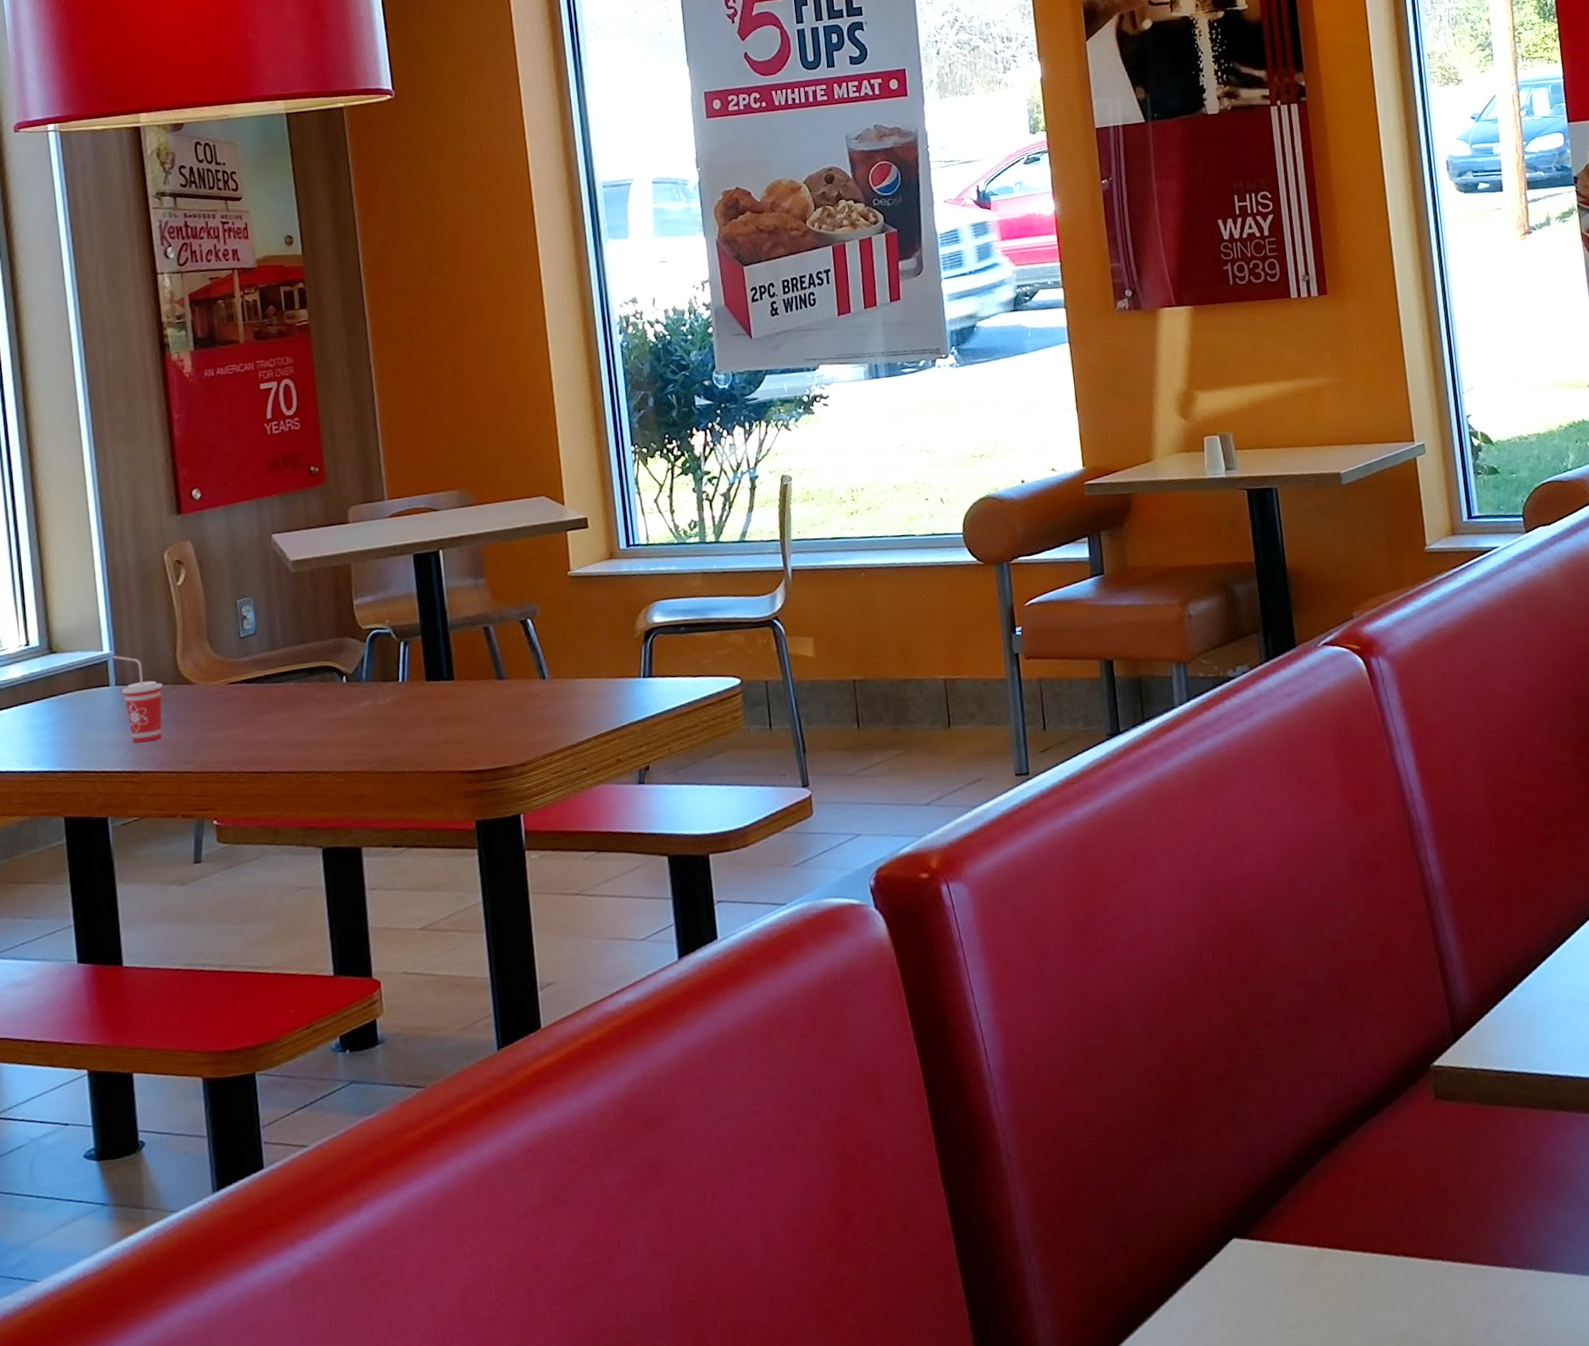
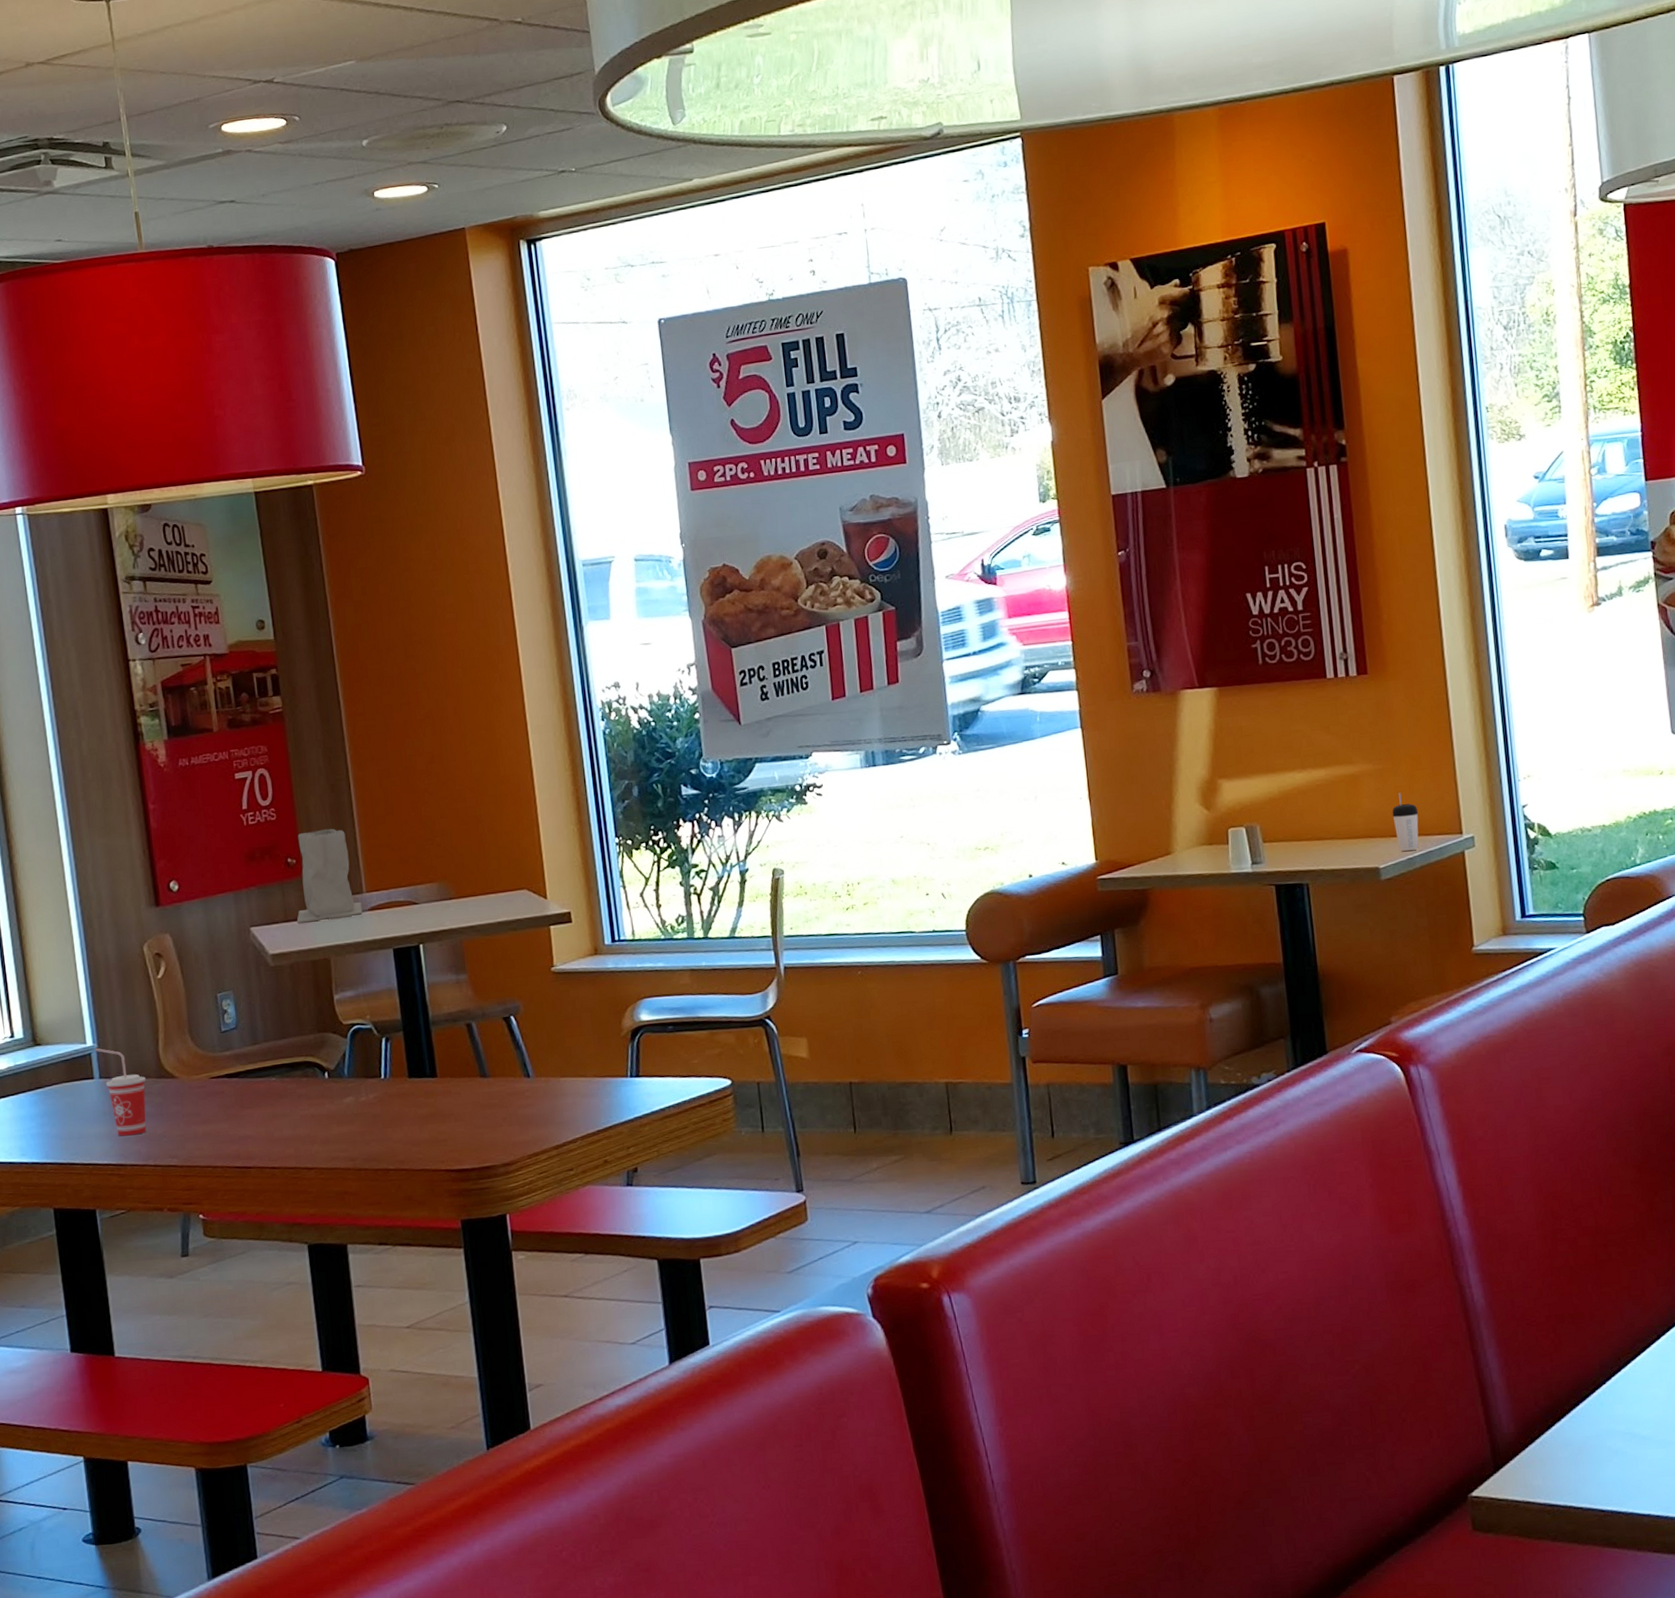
paper bag: none [318,437,384,531] -> present [296,828,363,925]
beverage cup: none [1351,404,1376,458] -> present [1392,793,1419,851]

